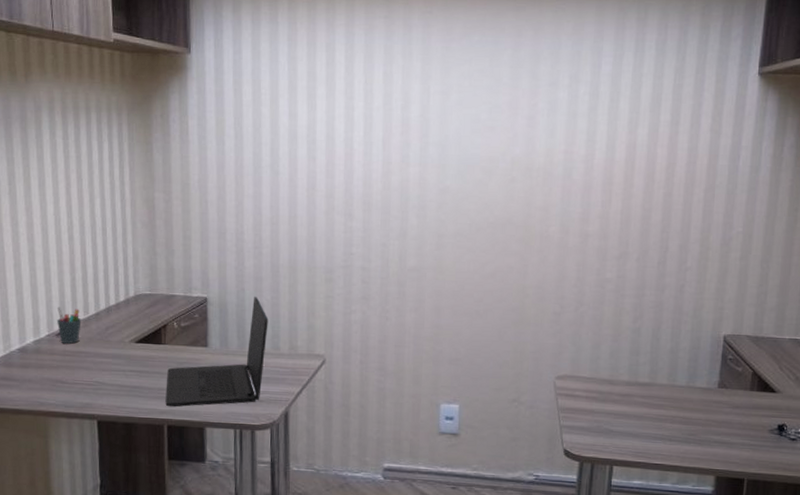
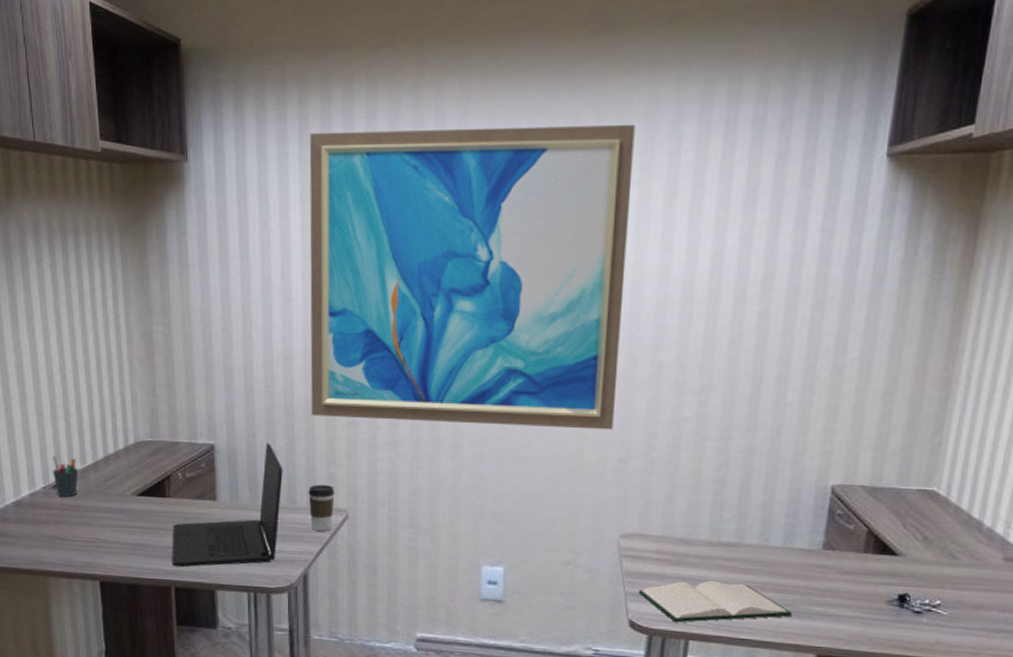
coffee cup: none [290,333,314,374] -> present [308,484,335,531]
wall art: none [294,34,565,288] -> present [309,124,635,430]
hardback book: none [572,414,696,451] -> present [639,580,793,623]

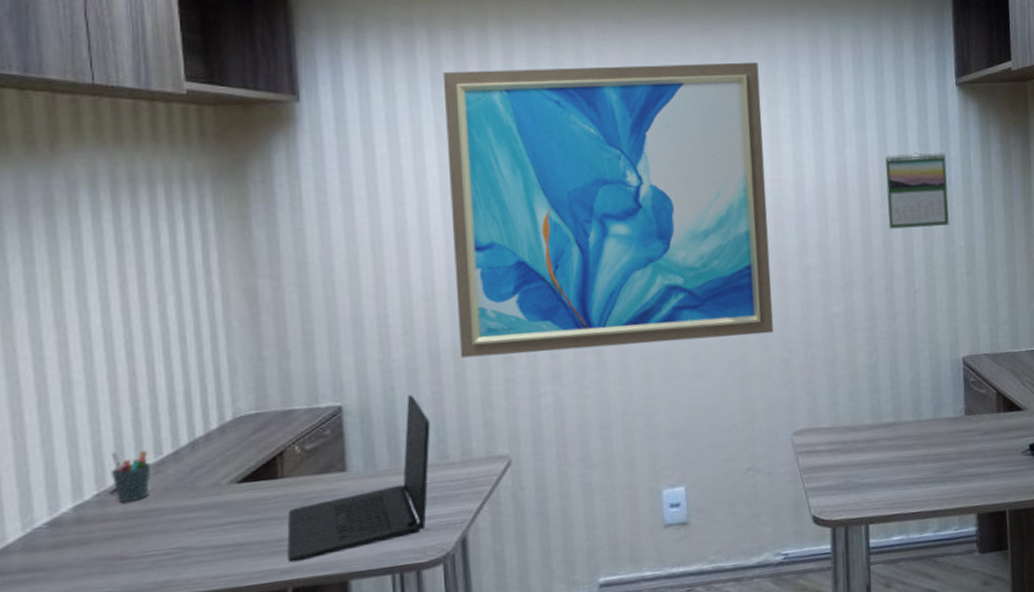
coffee cup: present [308,484,335,531] -> none [462,431,494,485]
hardback book: present [639,580,793,623] -> none [818,460,952,510]
calendar: none [765,240,855,331] -> present [885,152,949,229]

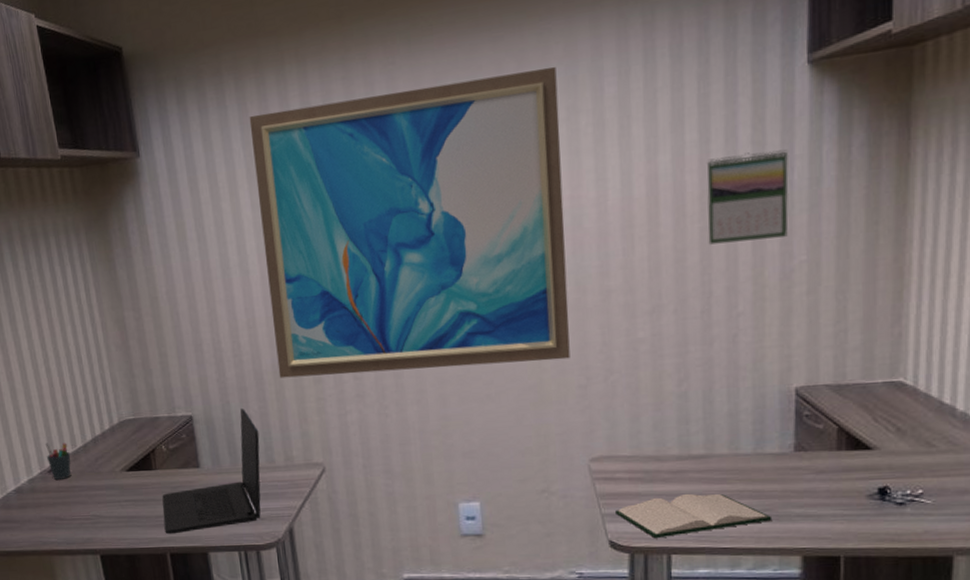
hardback book: none [818,460,952,510] -> present [616,493,773,539]

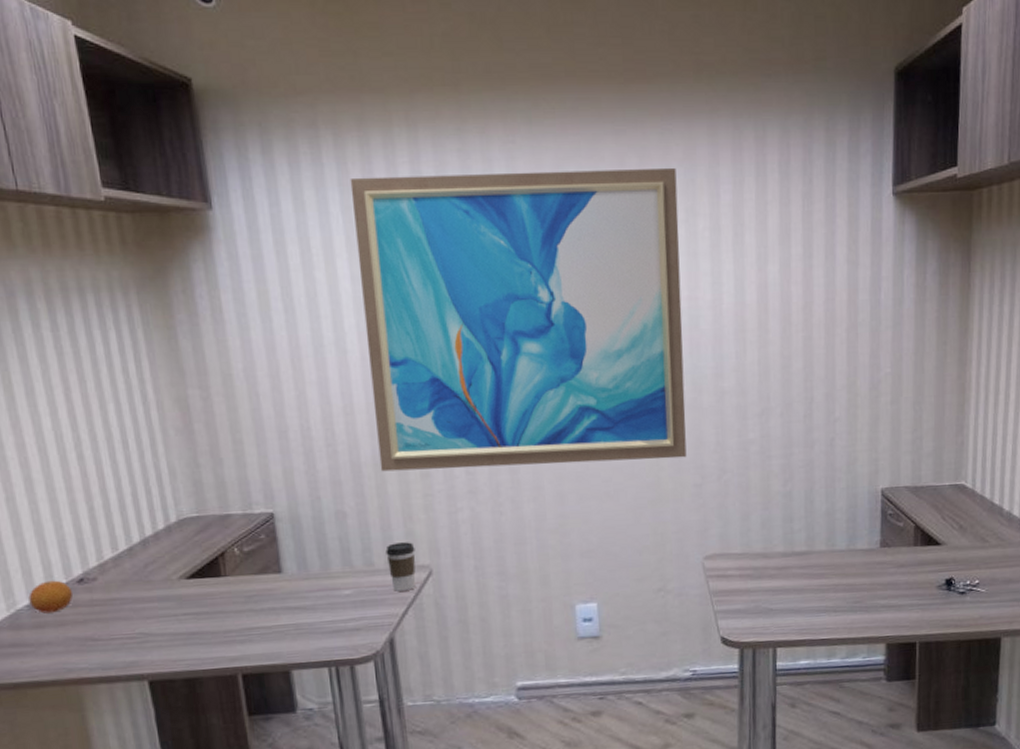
fruit: none [15,470,46,497] -> present [28,580,74,614]
pen holder: present [45,443,71,480] -> none [73,545,110,591]
laptop: present [162,409,261,535] -> none [233,505,357,652]
coffee cup: none [284,442,311,486] -> present [385,542,416,591]
hardback book: present [616,493,773,539] -> none [727,588,862,633]
calendar: present [707,149,789,245] -> none [810,270,877,353]

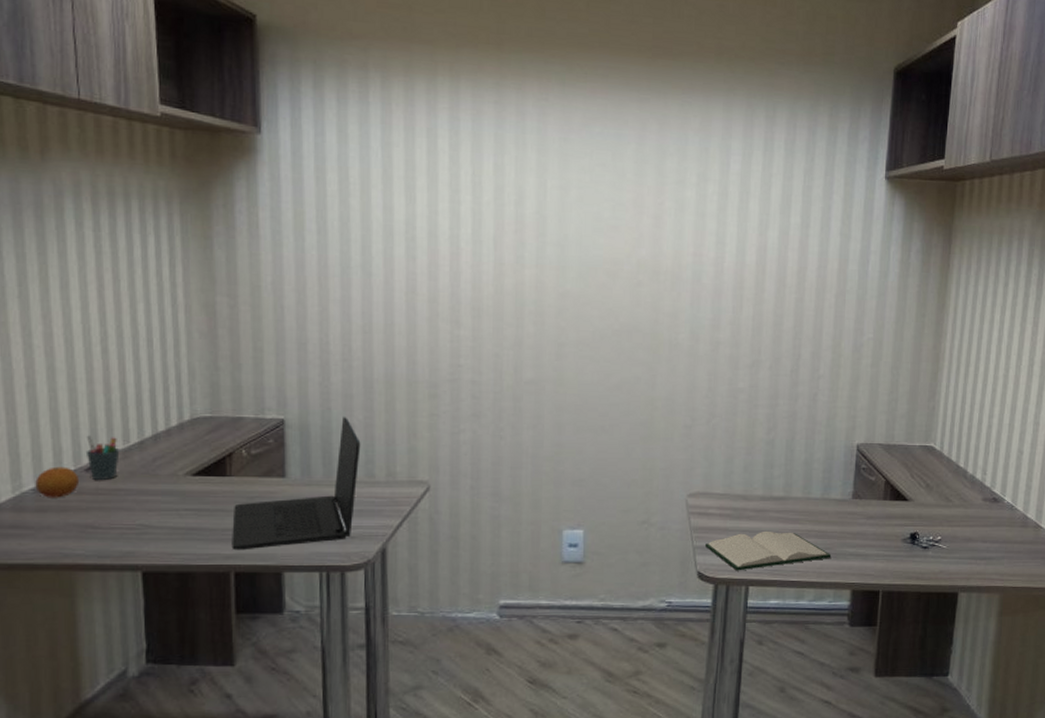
pen holder: none [73,545,110,591] -> present [85,435,120,480]
laptop: none [233,505,357,652] -> present [231,417,361,551]
wall art: present [350,167,687,472] -> none [391,117,692,400]
coffee cup: present [385,542,416,591] -> none [387,457,416,504]
hardback book: none [727,588,862,633] -> present [706,530,832,571]

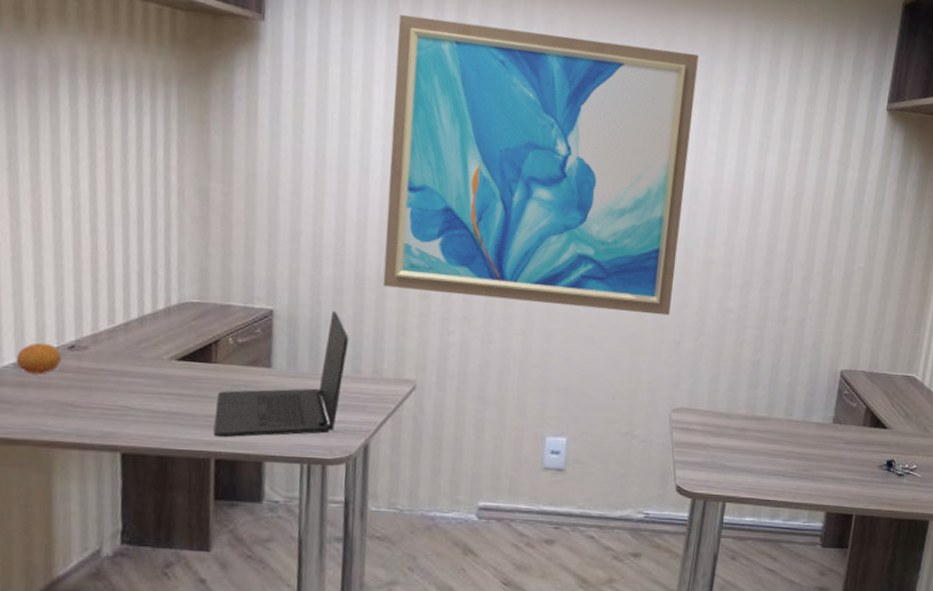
pen holder: present [85,435,120,480] -> none [69,313,105,359]
wall art: none [391,117,692,400] -> present [382,14,699,316]
hardback book: present [706,530,832,571] -> none [686,449,809,487]

